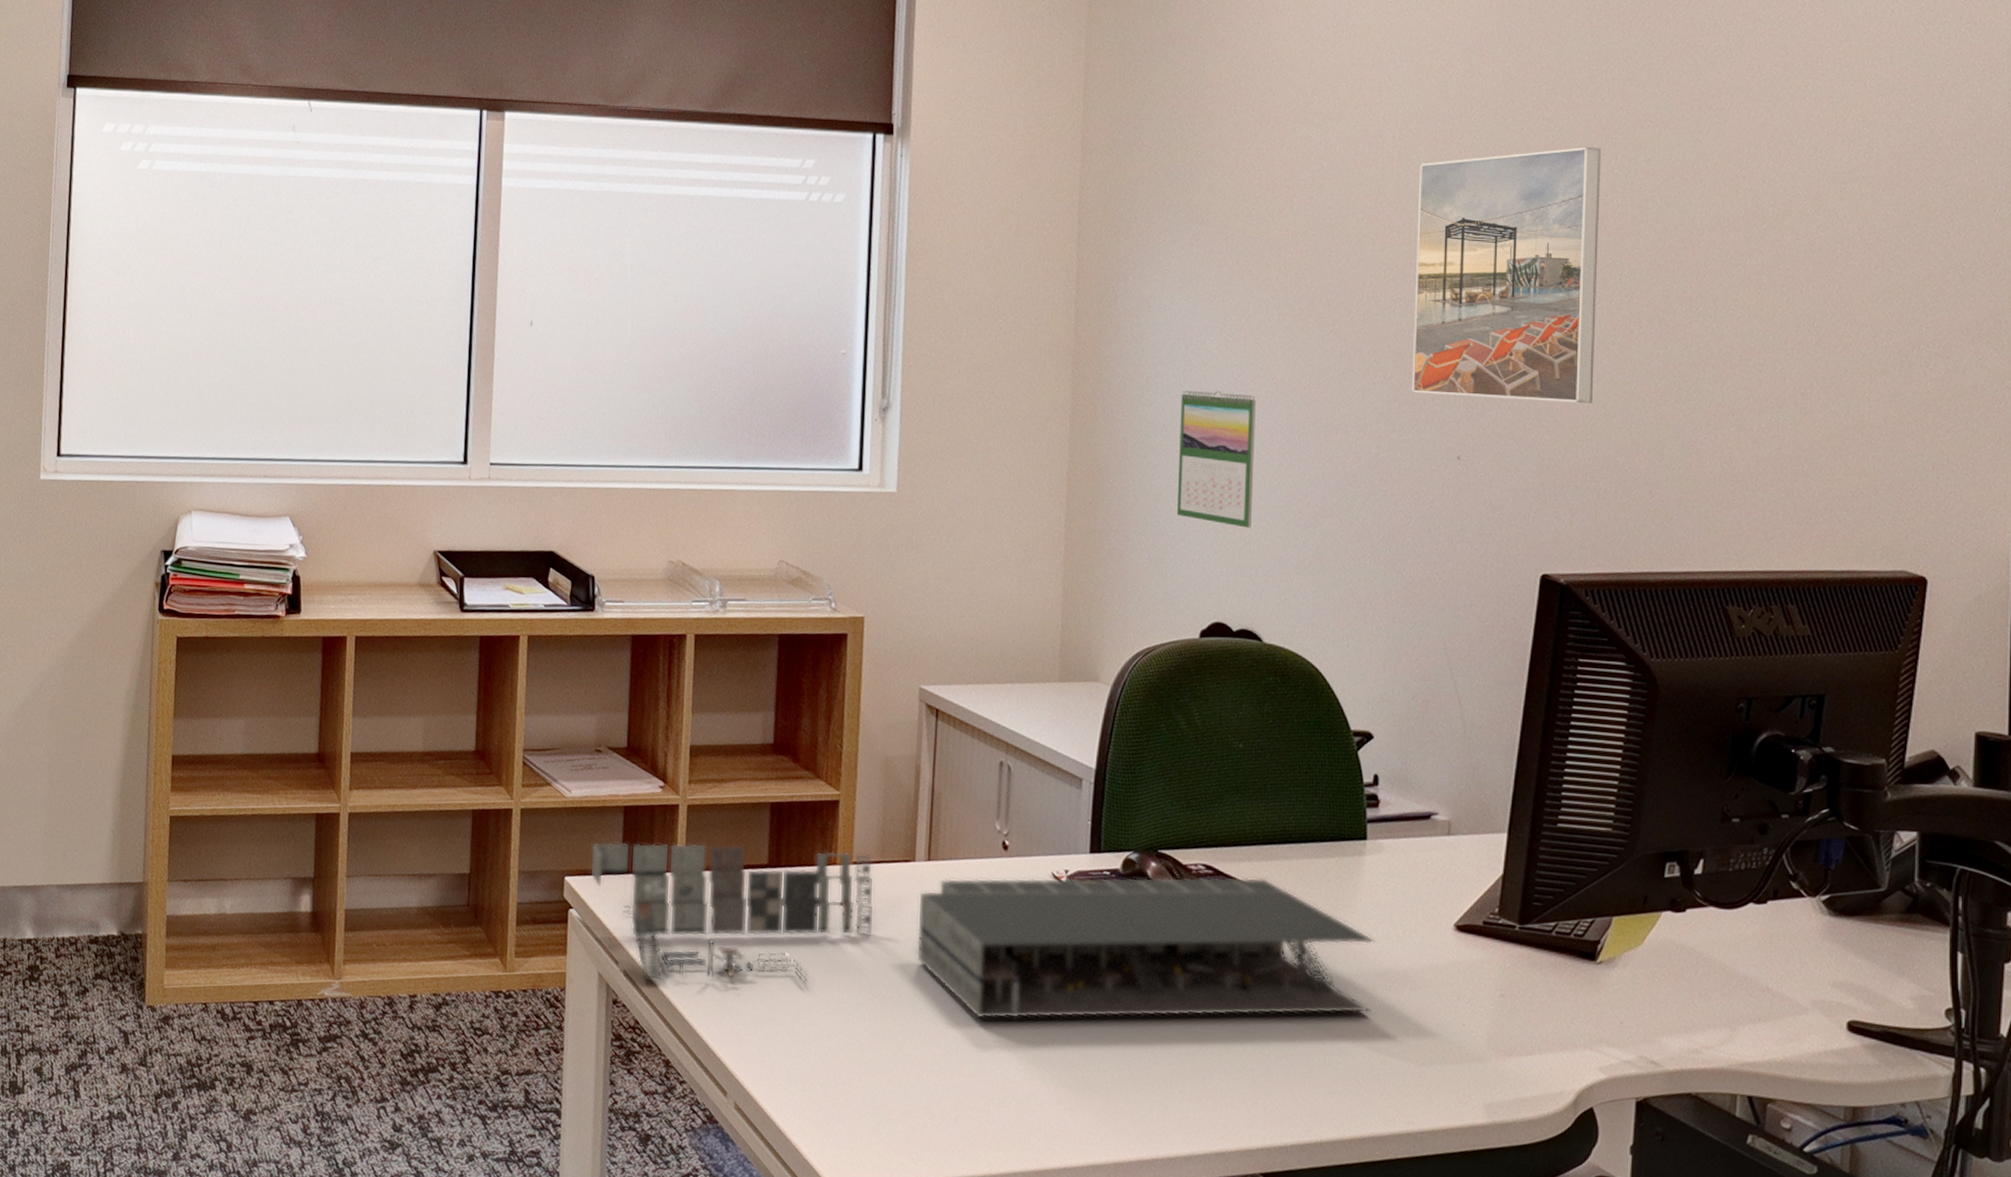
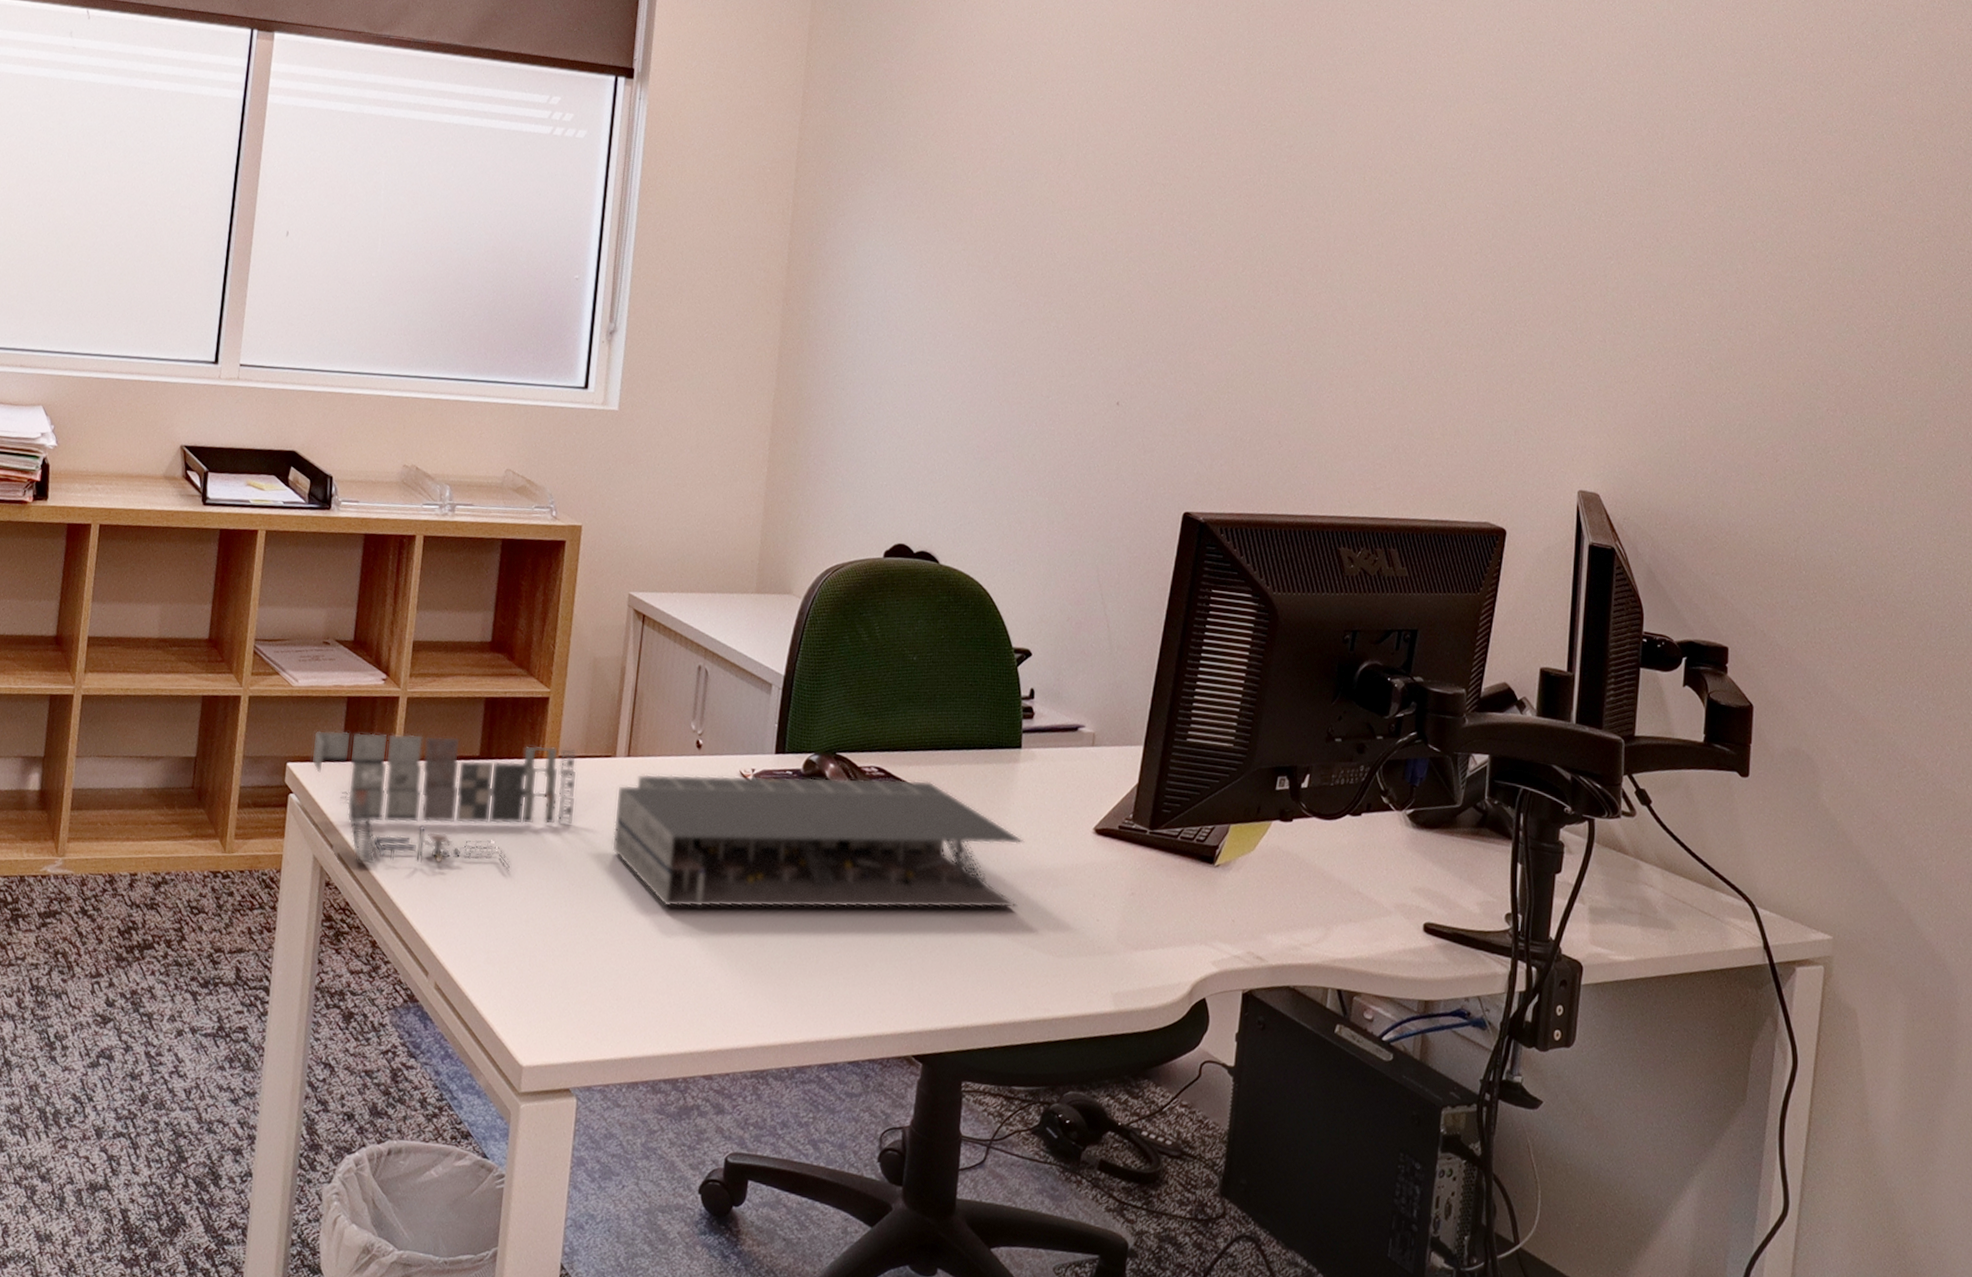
calendar: present [1176,390,1256,528] -> none [869,330,944,459]
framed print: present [1411,146,1601,403] -> none [1080,130,1252,360]

